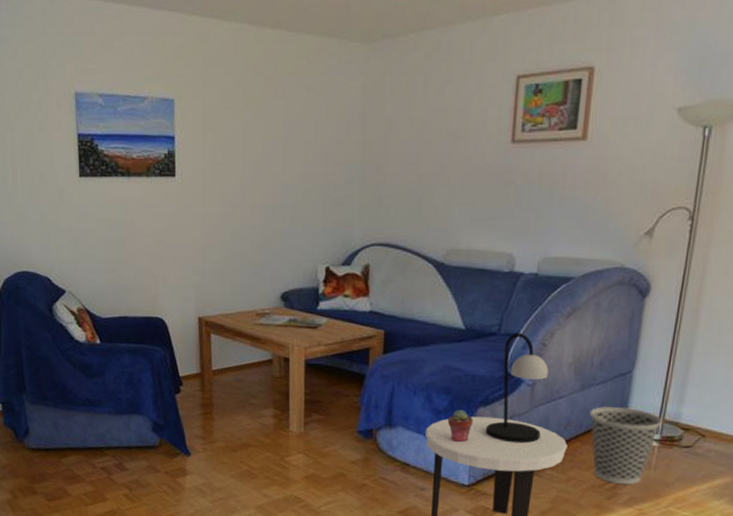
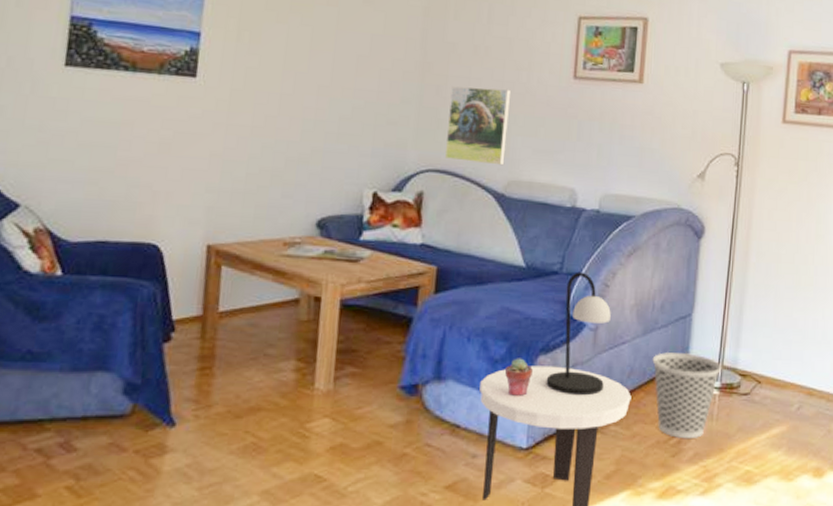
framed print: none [387,160,447,236] -> present [444,86,510,166]

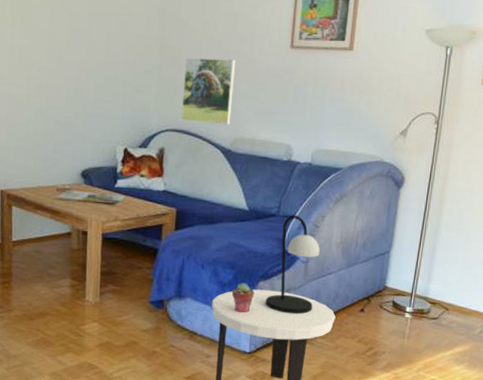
wastebasket: present [652,352,722,439] -> none [354,282,415,352]

